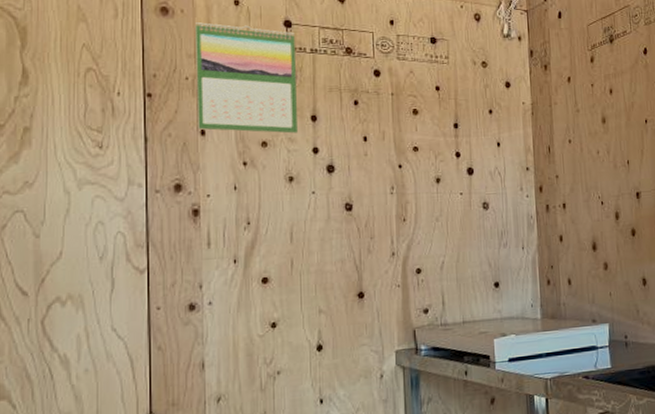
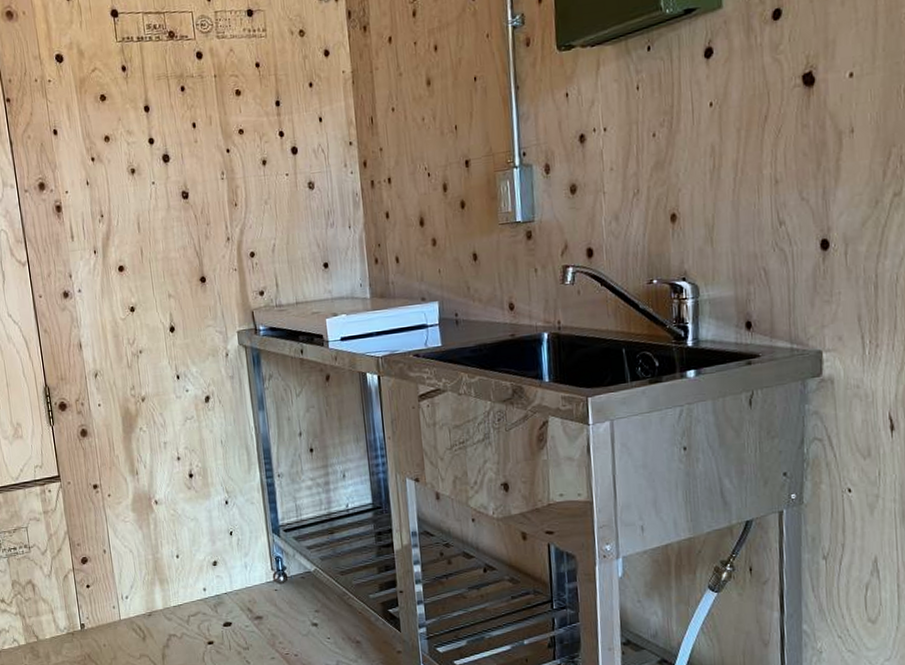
calendar: present [195,22,299,134] -> none [36,20,135,130]

